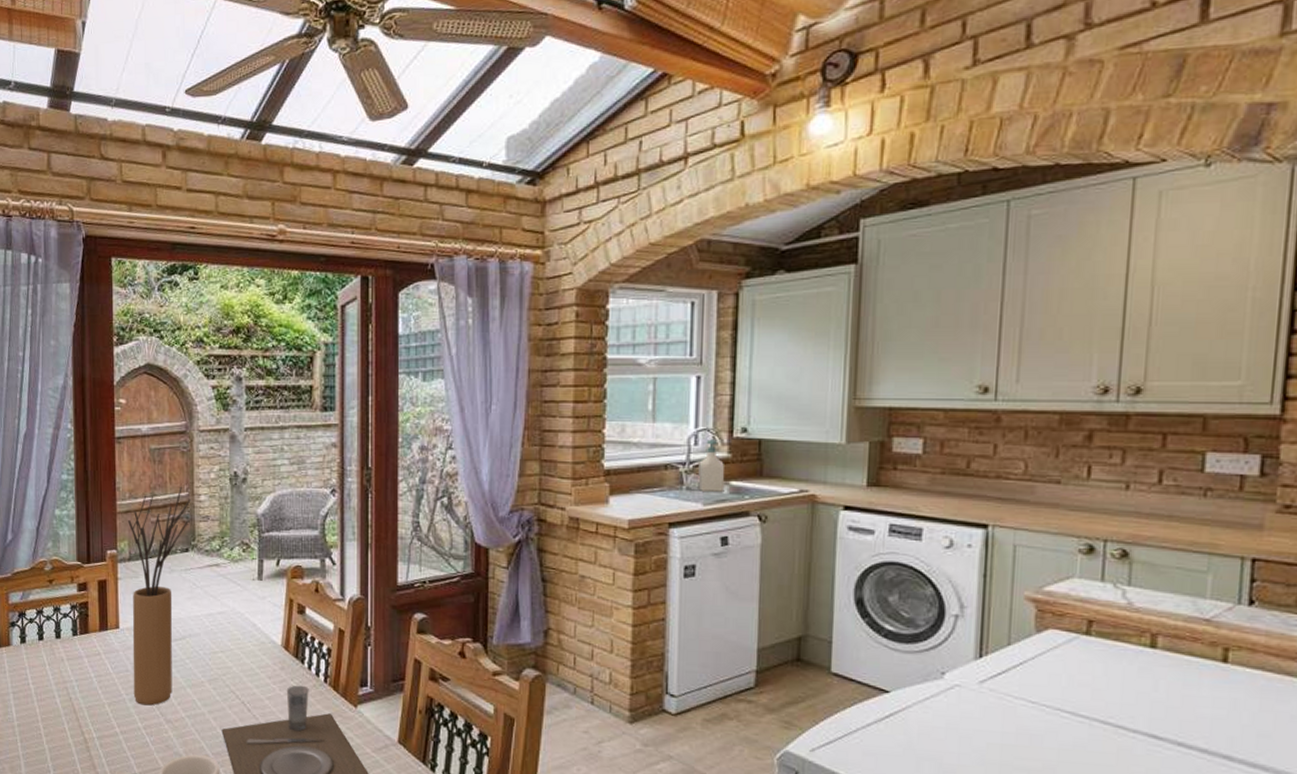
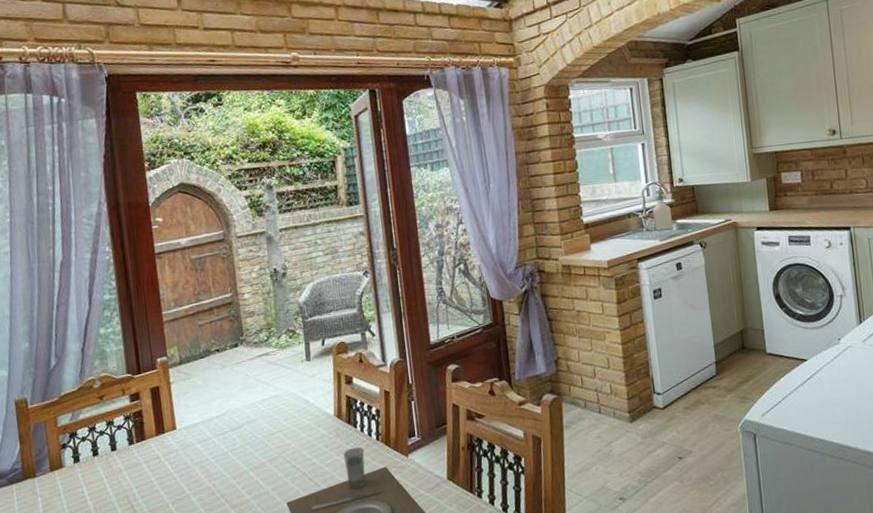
vase: present [128,486,191,706] -> none [176,288,236,497]

